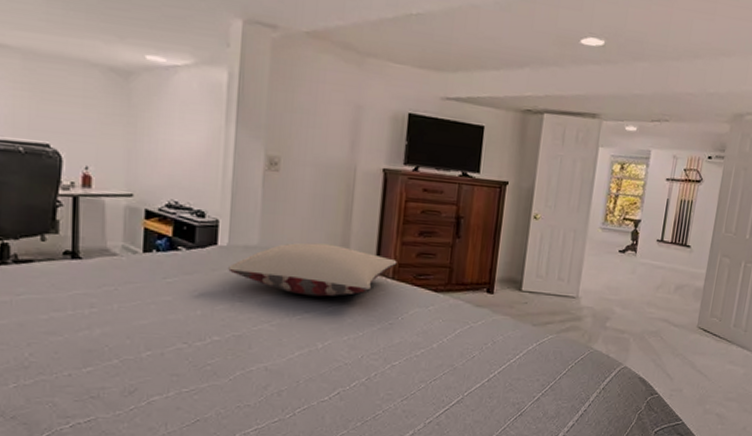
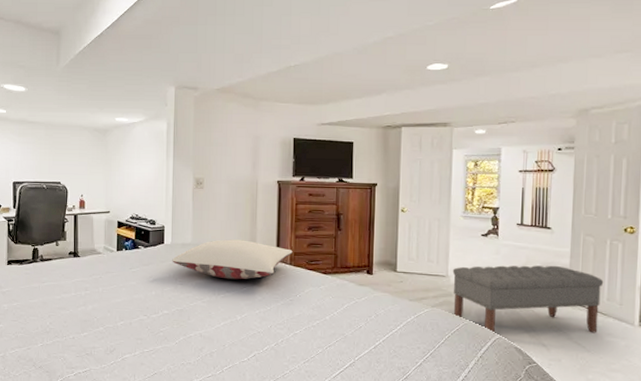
bench: none [579,286,733,363] -> present [452,265,604,334]

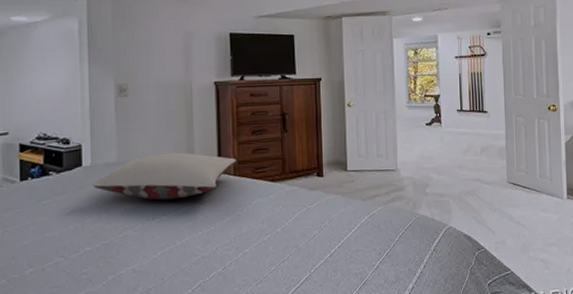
bench: present [452,265,604,334] -> none [401,148,536,225]

